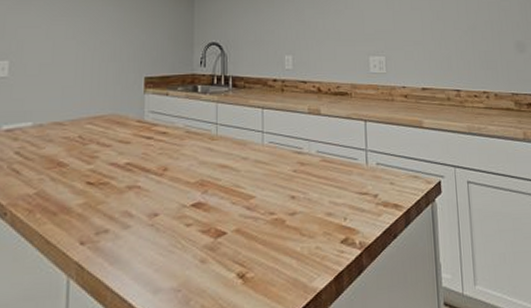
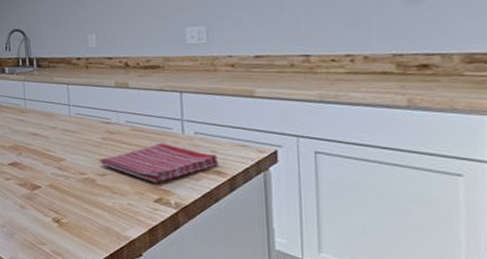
dish towel: none [289,174,397,221] -> present [99,142,219,183]

